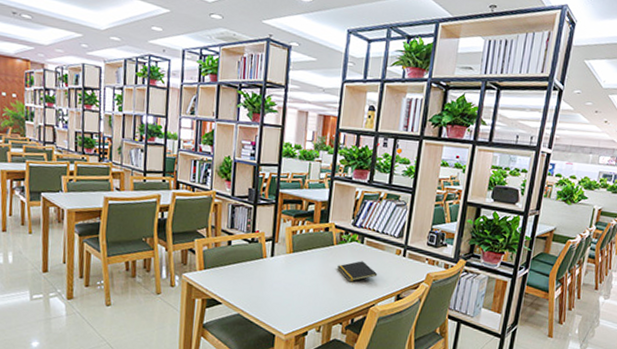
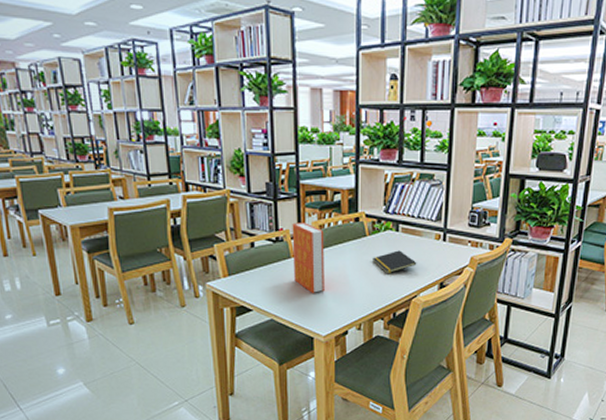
book: none [264,226,296,294] -> present [292,222,325,294]

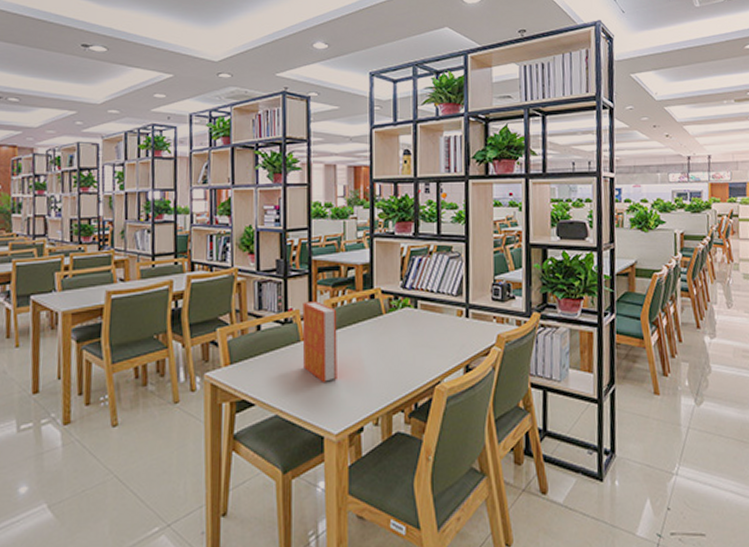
notepad: present [373,250,417,274] -> none [390,329,439,357]

